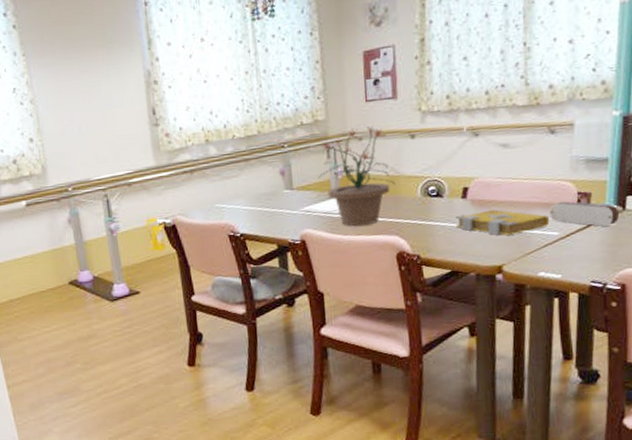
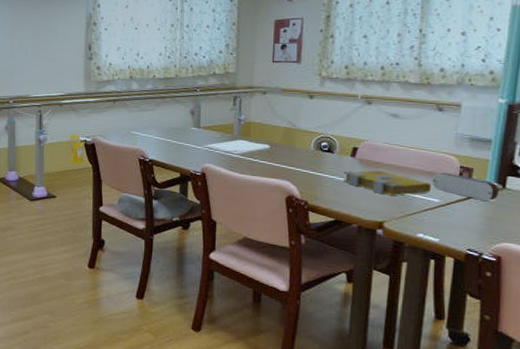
potted plant: present [318,126,395,227] -> none [223,83,291,168]

